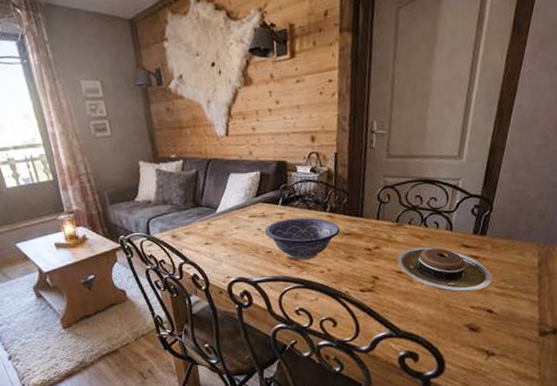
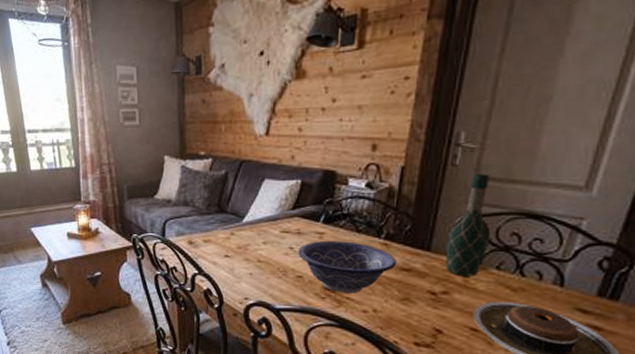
wine bottle: none [373,153,403,234] -> present [445,174,491,277]

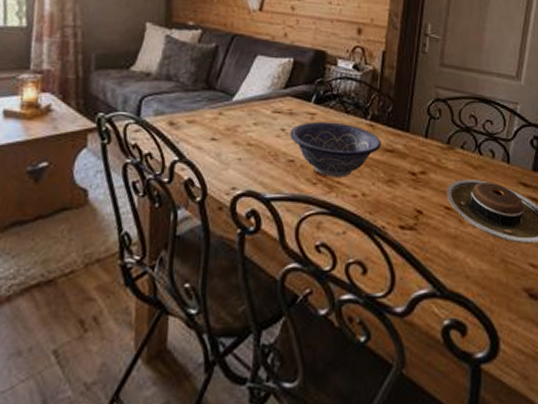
wine bottle: present [445,174,491,277] -> none [421,61,455,156]

